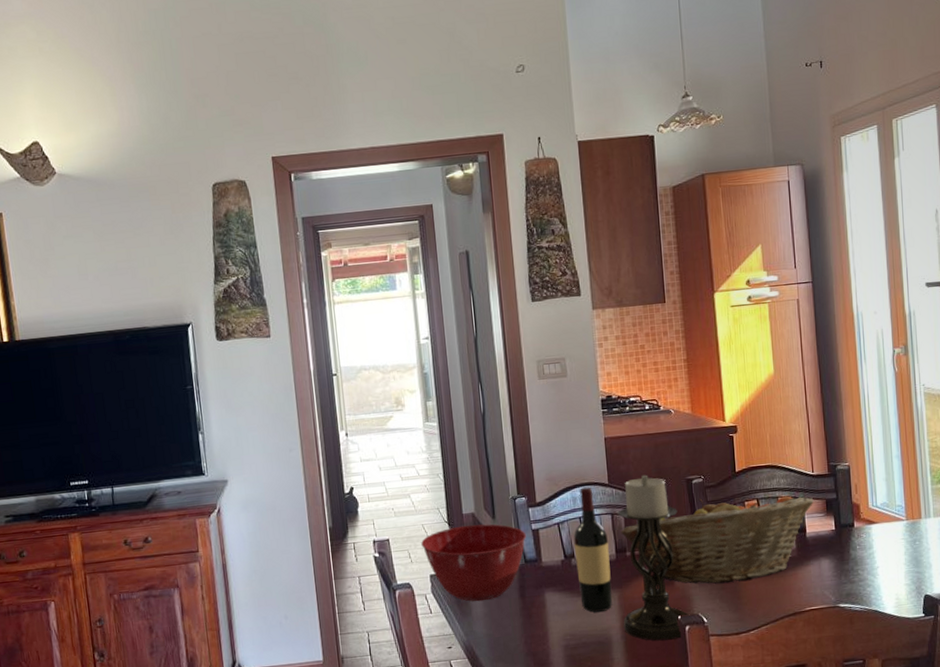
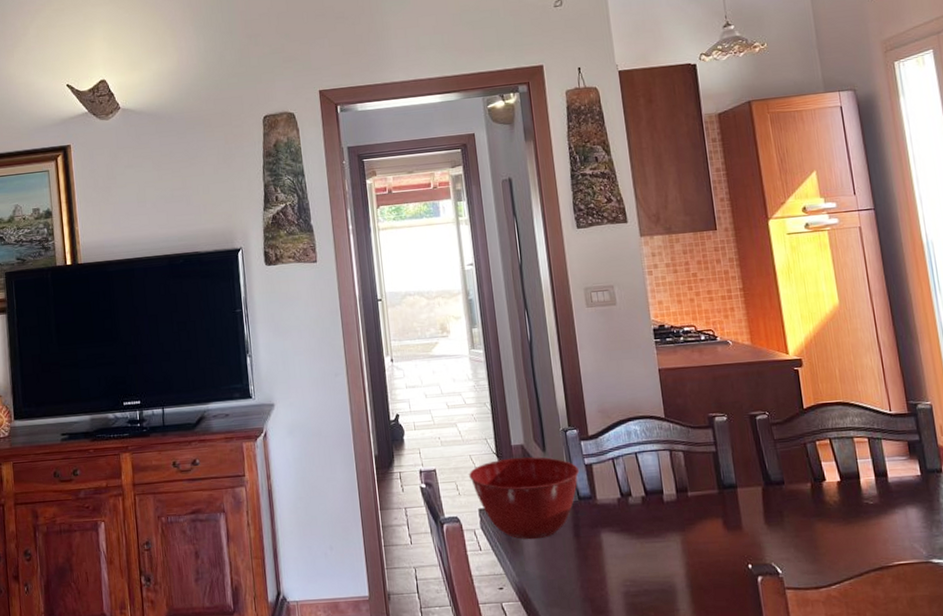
wine bottle: present [573,487,612,612] -> none [629,420,675,557]
candle holder: present [618,475,690,641] -> none [676,409,762,592]
fruit basket: present [620,496,814,584] -> none [680,436,894,531]

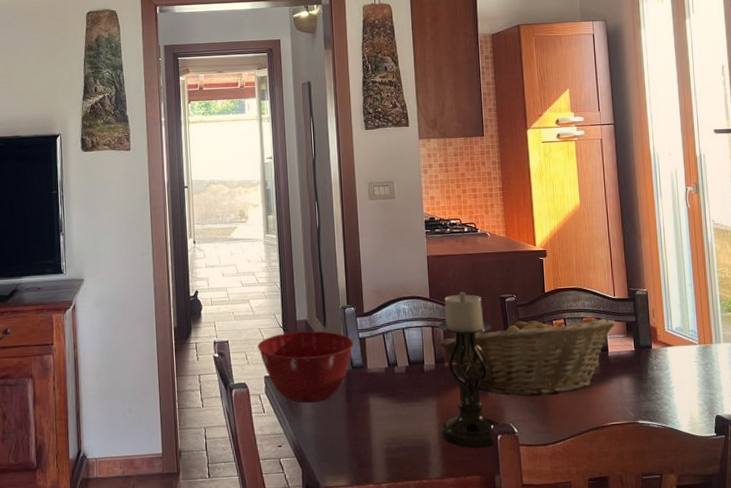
candle holder: none [676,409,762,592] -> present [437,291,502,448]
fruit basket: none [680,436,894,531] -> present [440,316,616,396]

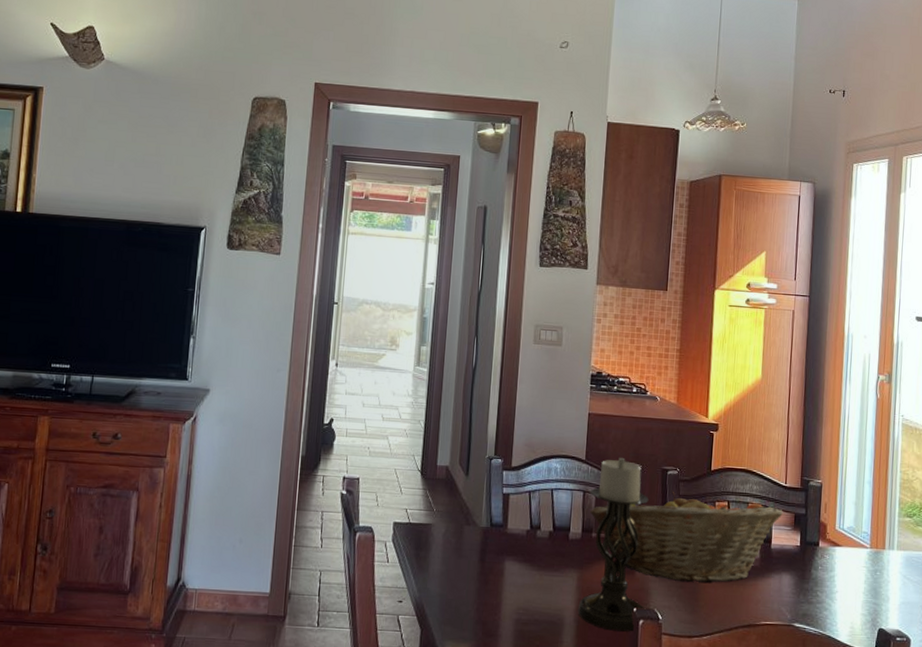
mixing bowl: present [258,330,354,404] -> none [390,477,497,559]

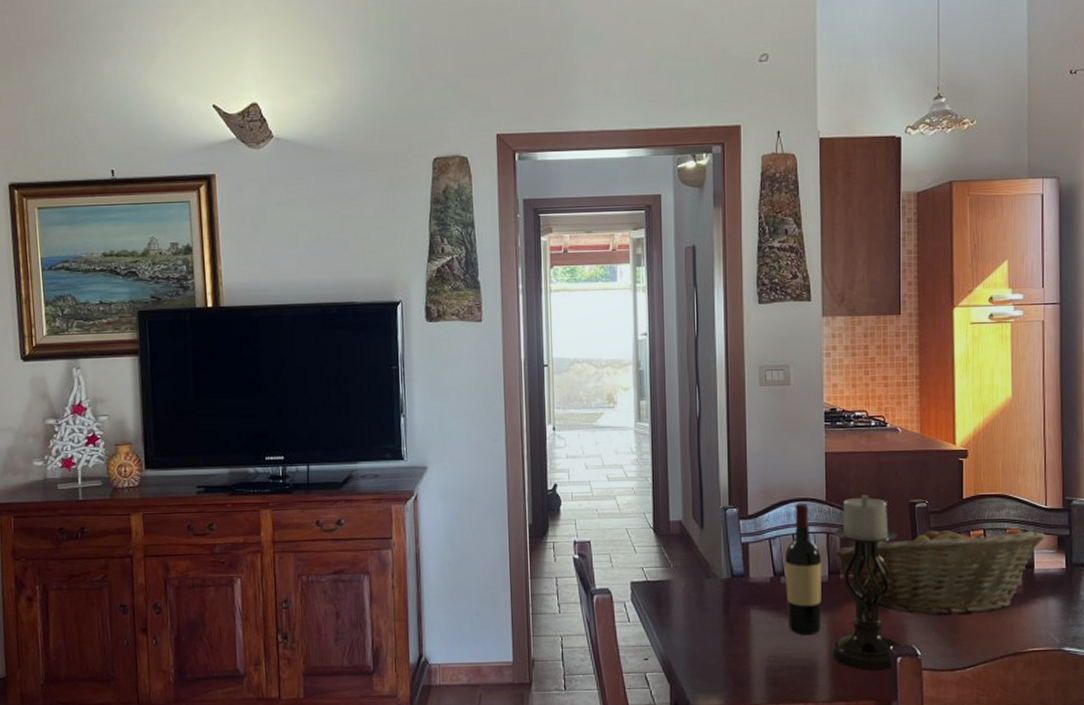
wine bottle: none [539,459,577,590] -> present [784,503,822,635]

